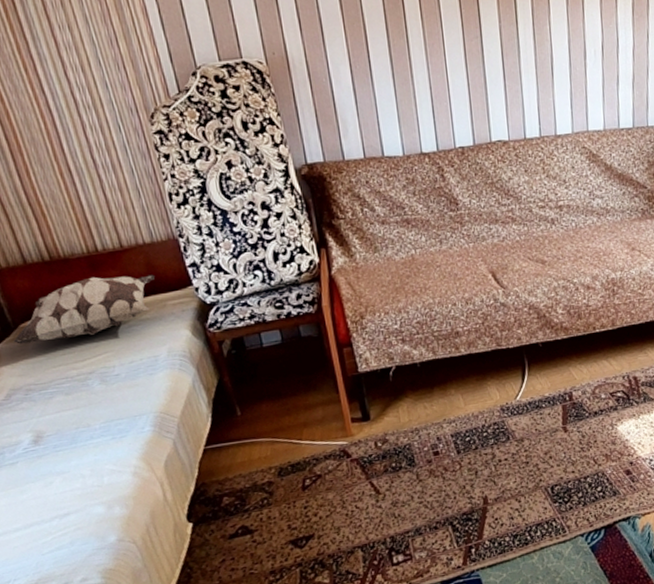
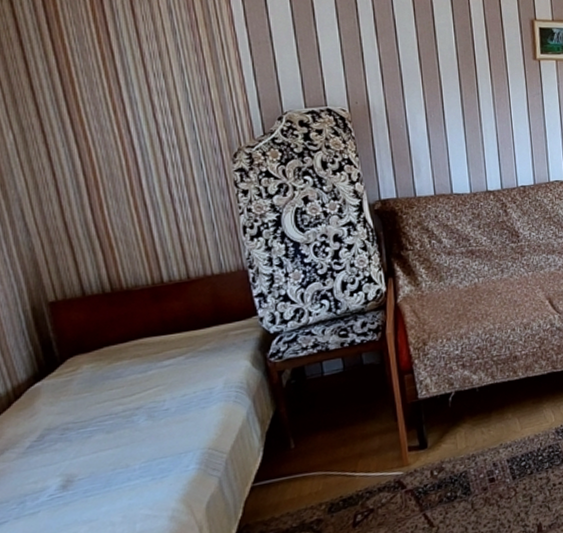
decorative pillow: present [13,274,155,344] -> none [57,305,220,380]

